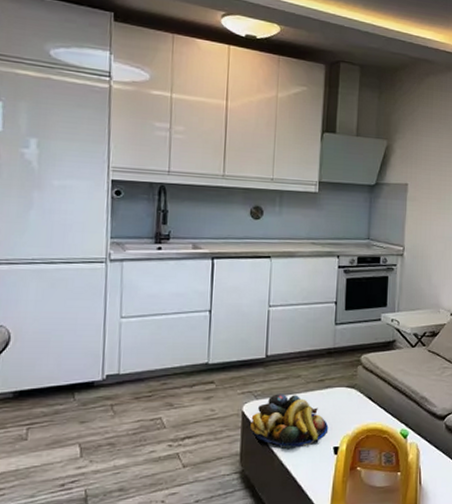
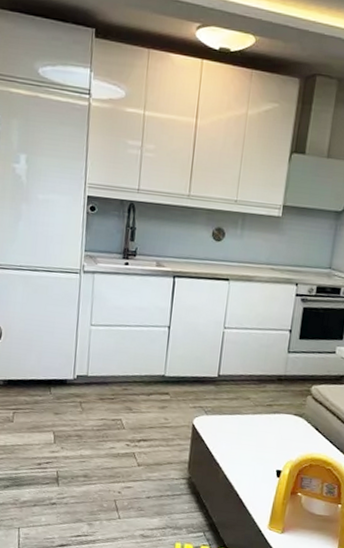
fruit bowl: present [250,394,329,450] -> none [199,412,273,465]

